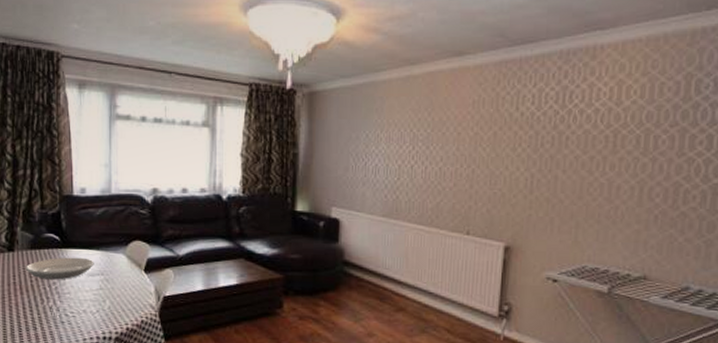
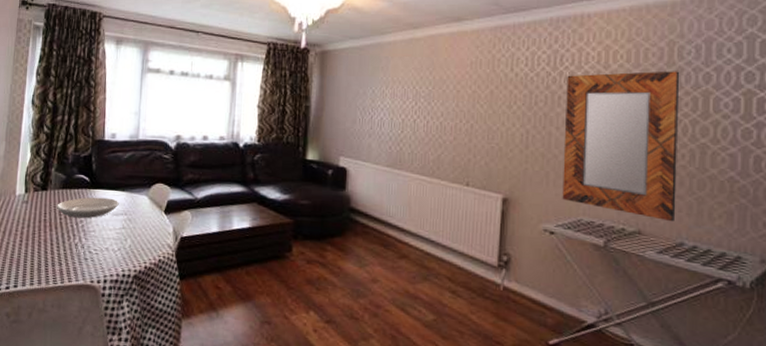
home mirror: none [567,106,696,266] -> present [562,71,680,222]

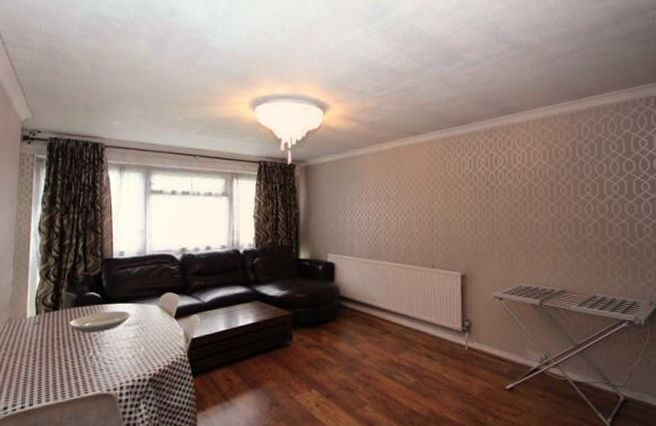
home mirror: present [562,71,680,222] -> none [501,164,588,281]

